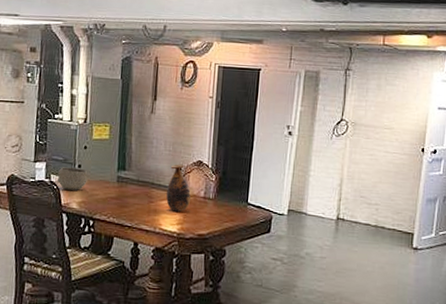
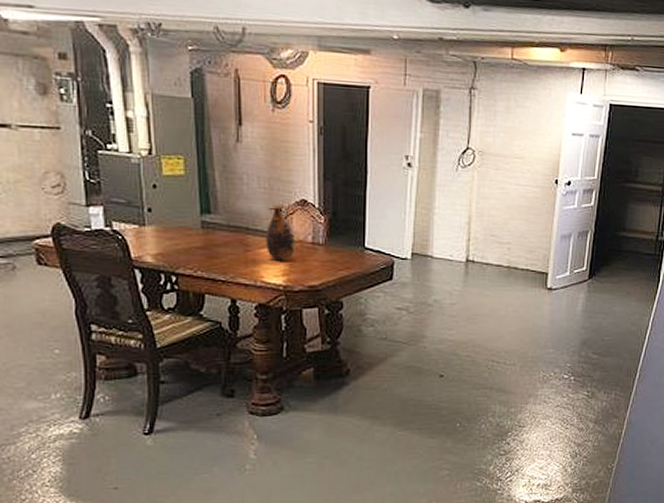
bowl: present [56,167,88,190] -> none [120,211,162,240]

